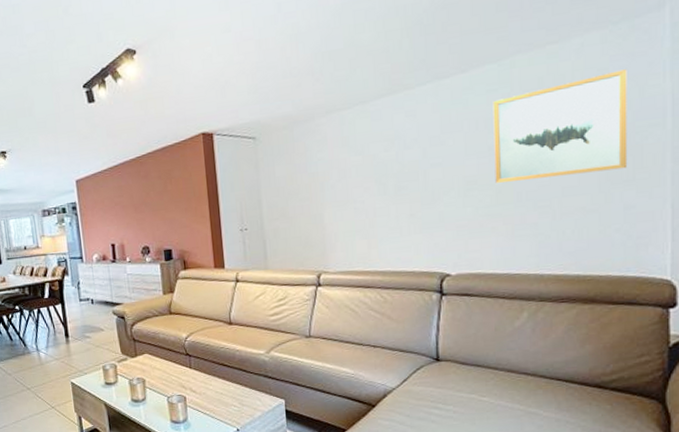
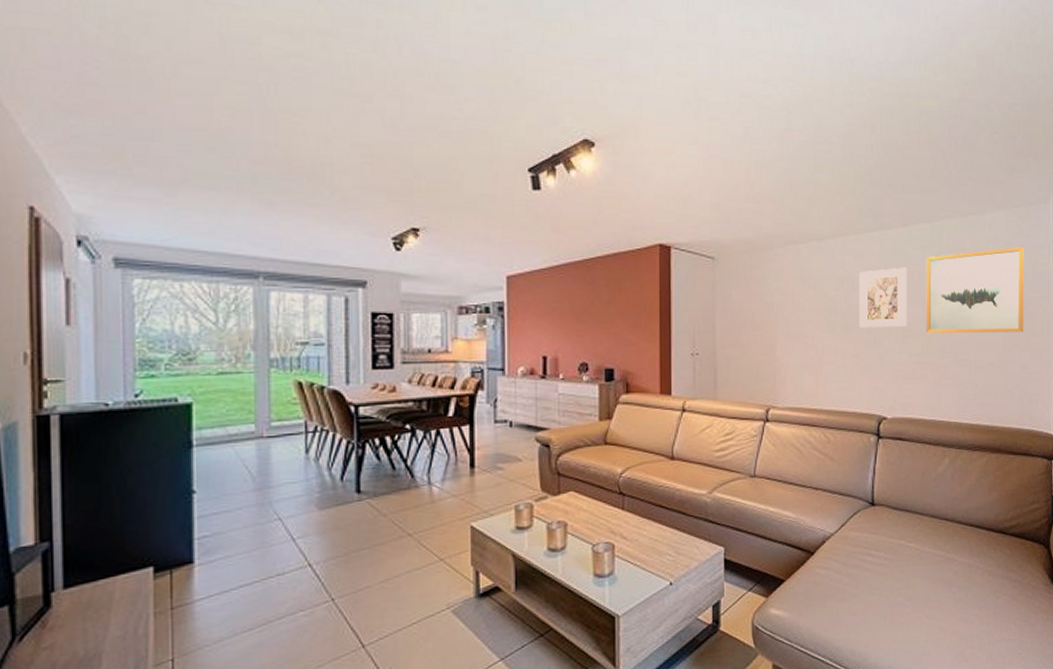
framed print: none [411,116,472,187] -> present [859,267,907,328]

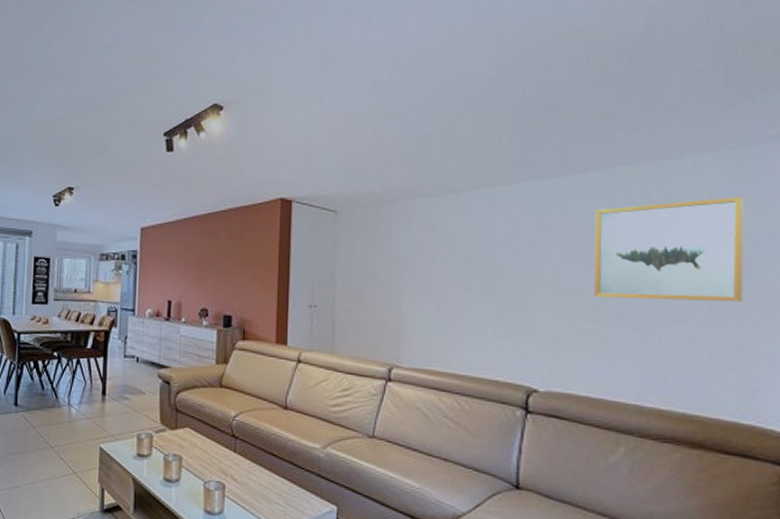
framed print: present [859,267,907,328] -> none [504,221,569,288]

